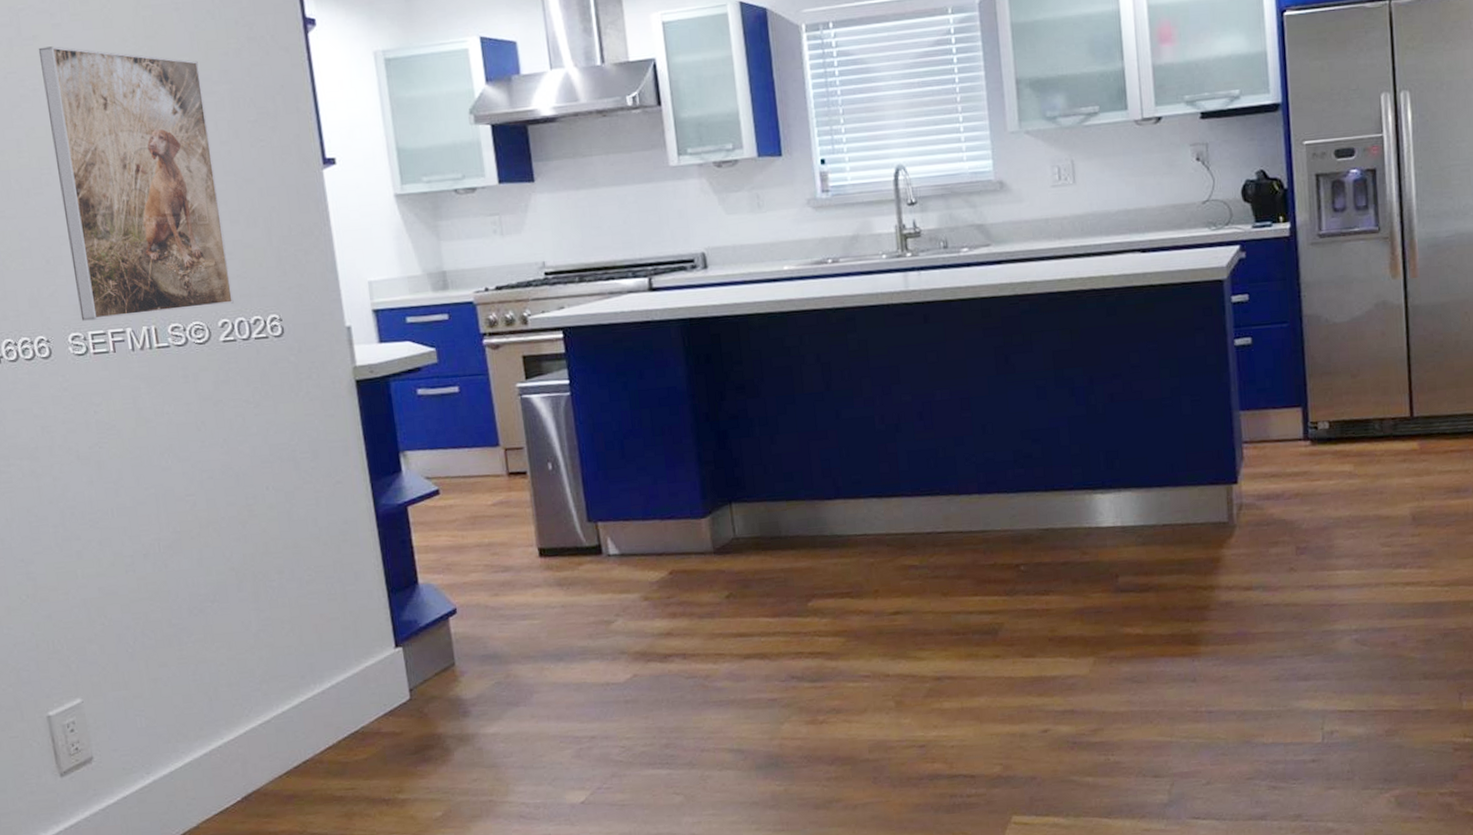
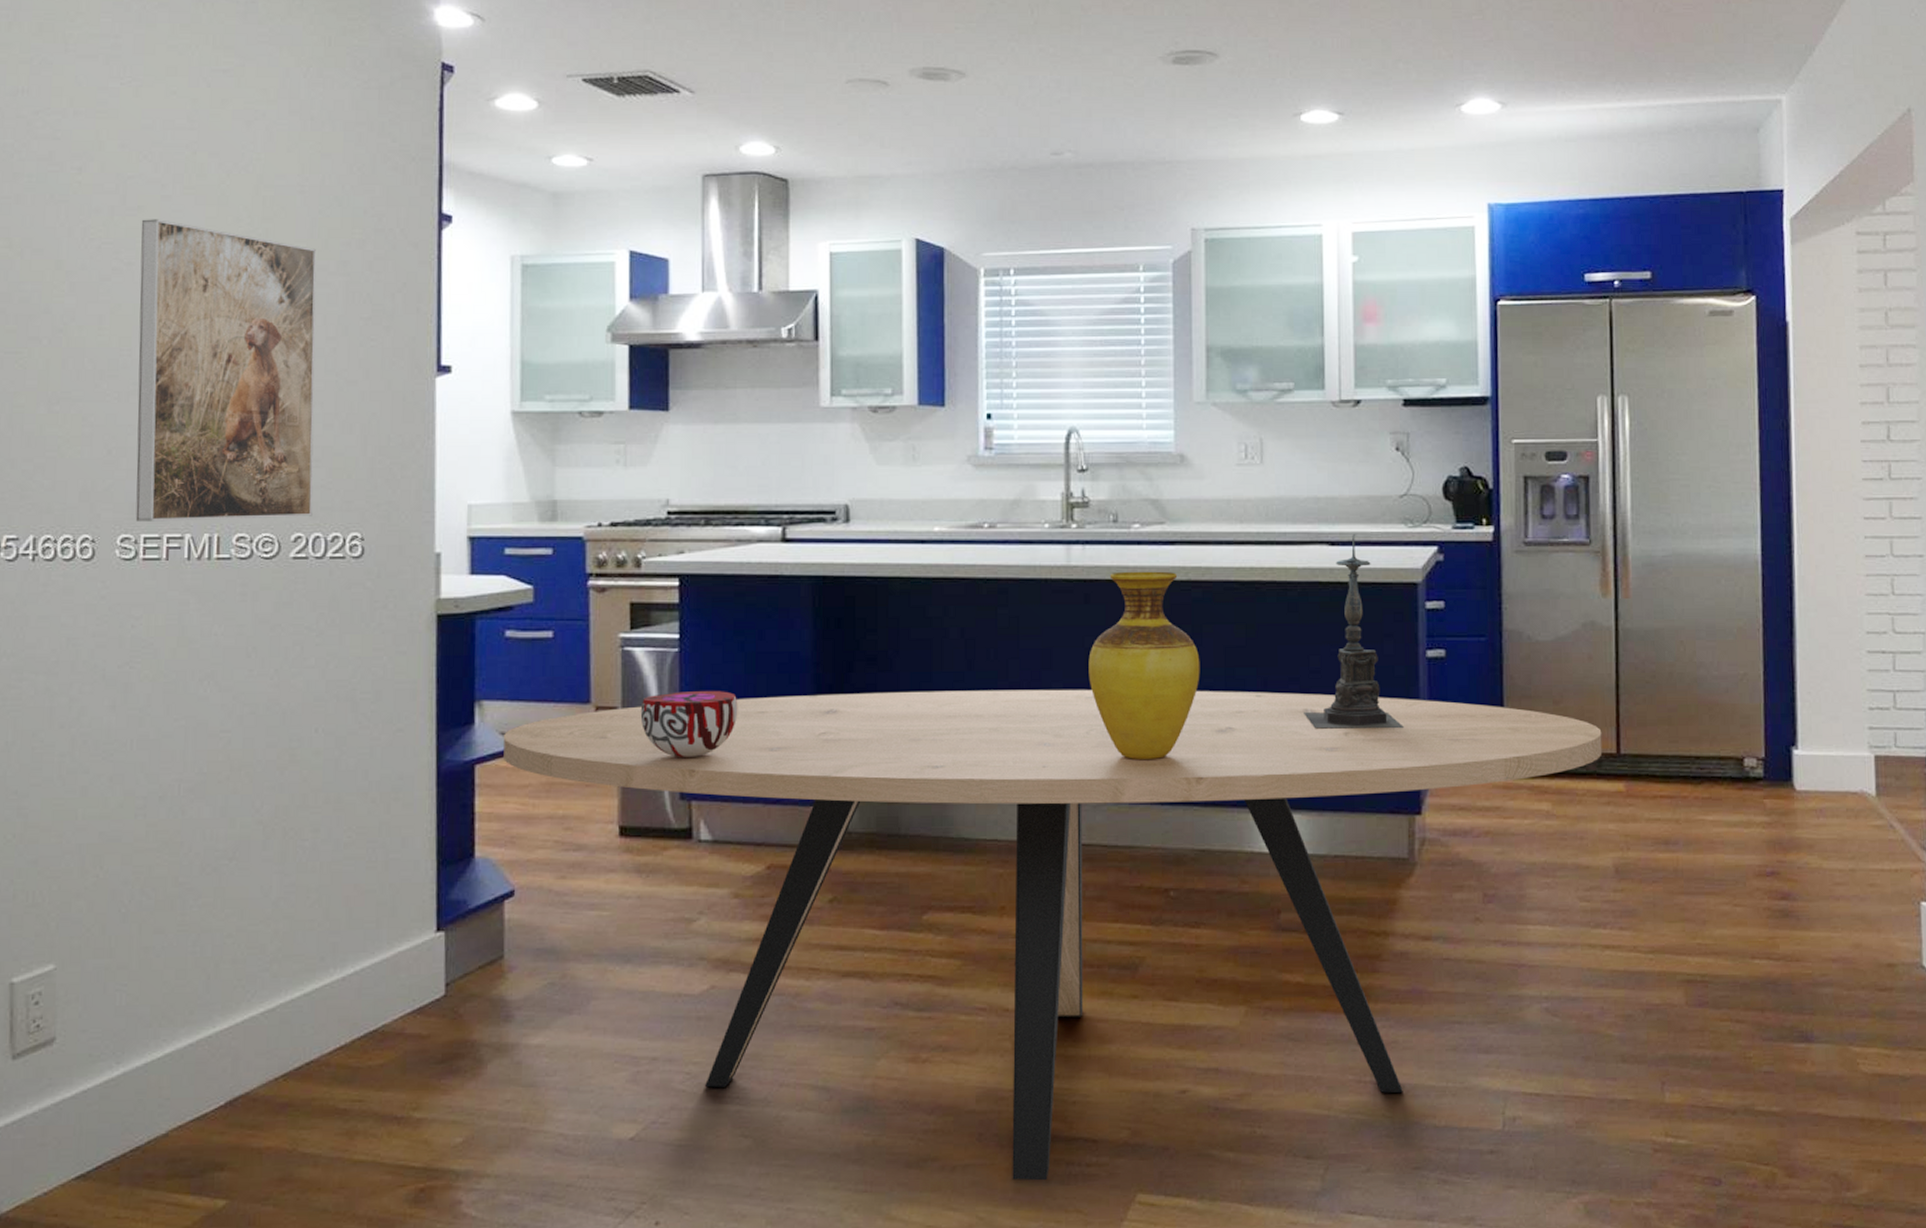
dining table: none [428,383,1397,813] -> present [503,689,1602,1181]
decorative bowl: none [543,426,629,487] -> present [640,691,738,758]
vase: none [932,288,1033,457] -> present [1088,571,1200,760]
candle holder: none [1127,240,1218,417] -> present [1304,533,1404,729]

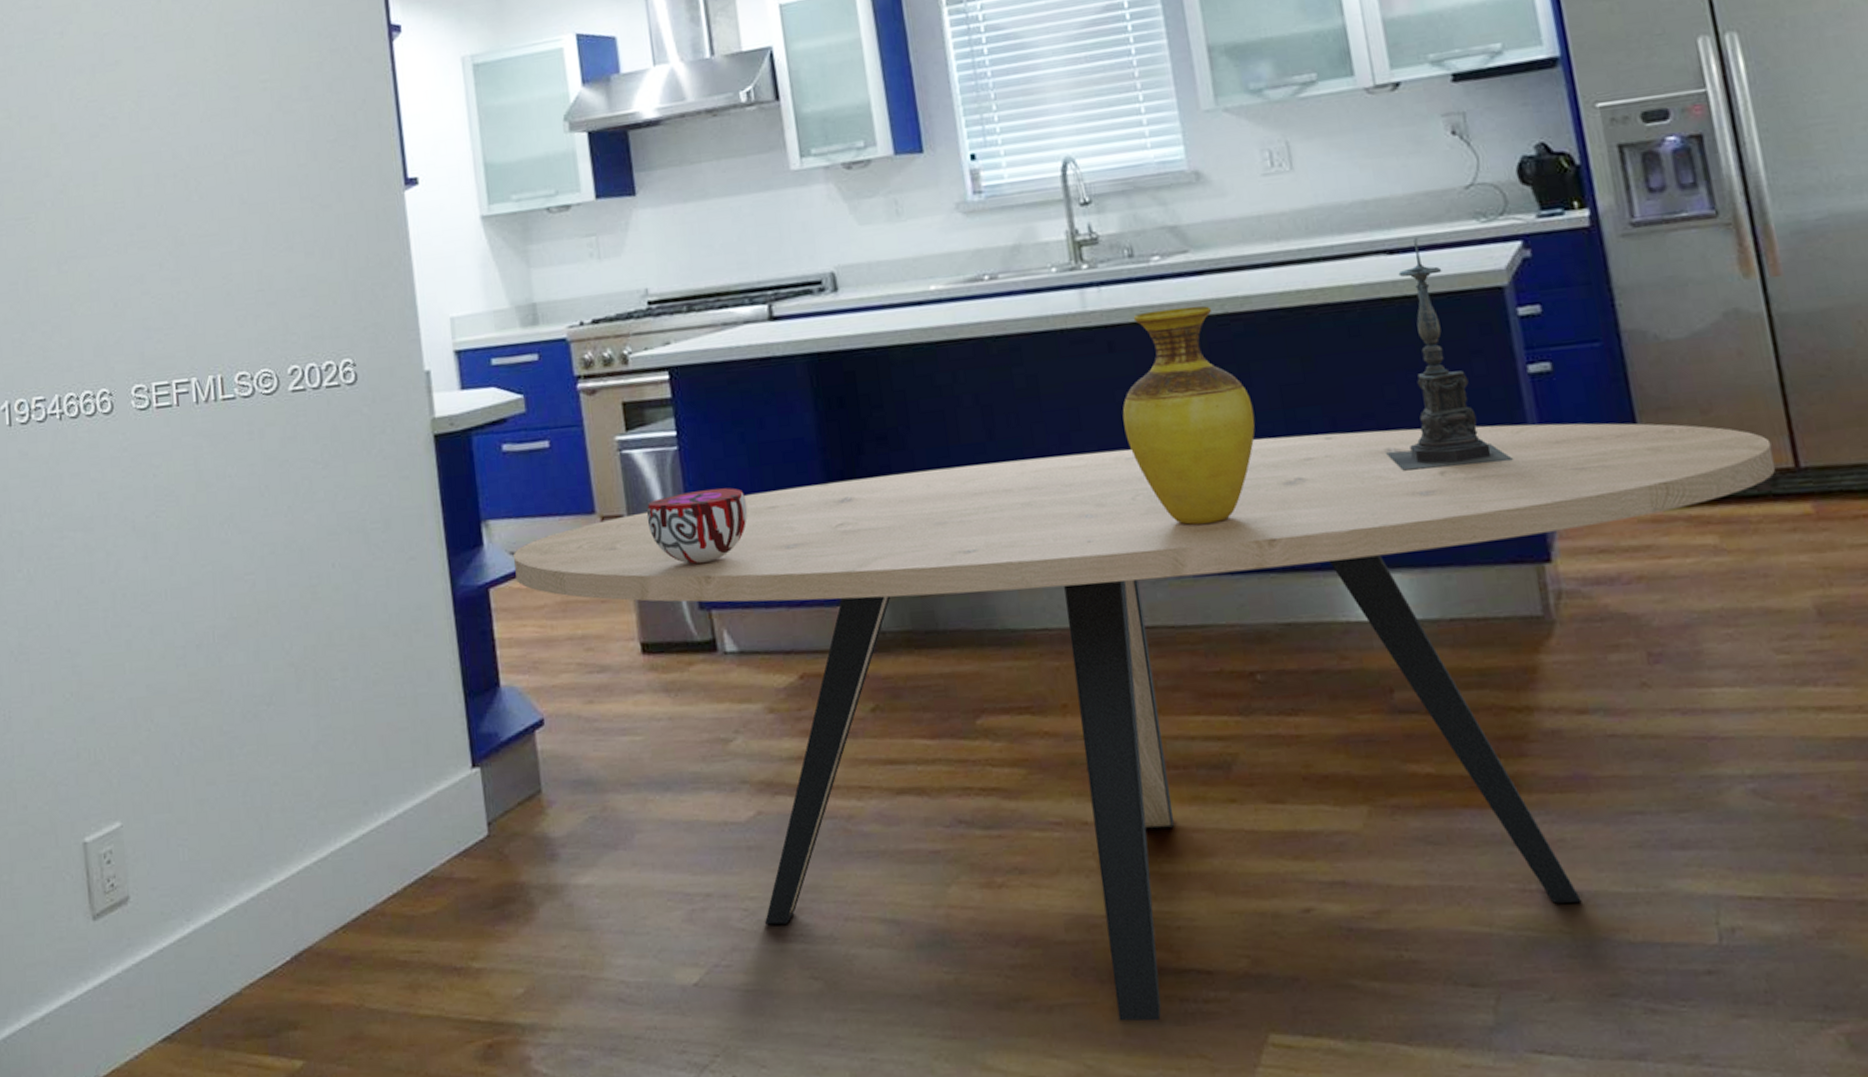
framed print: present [135,219,317,522] -> none [120,70,305,371]

